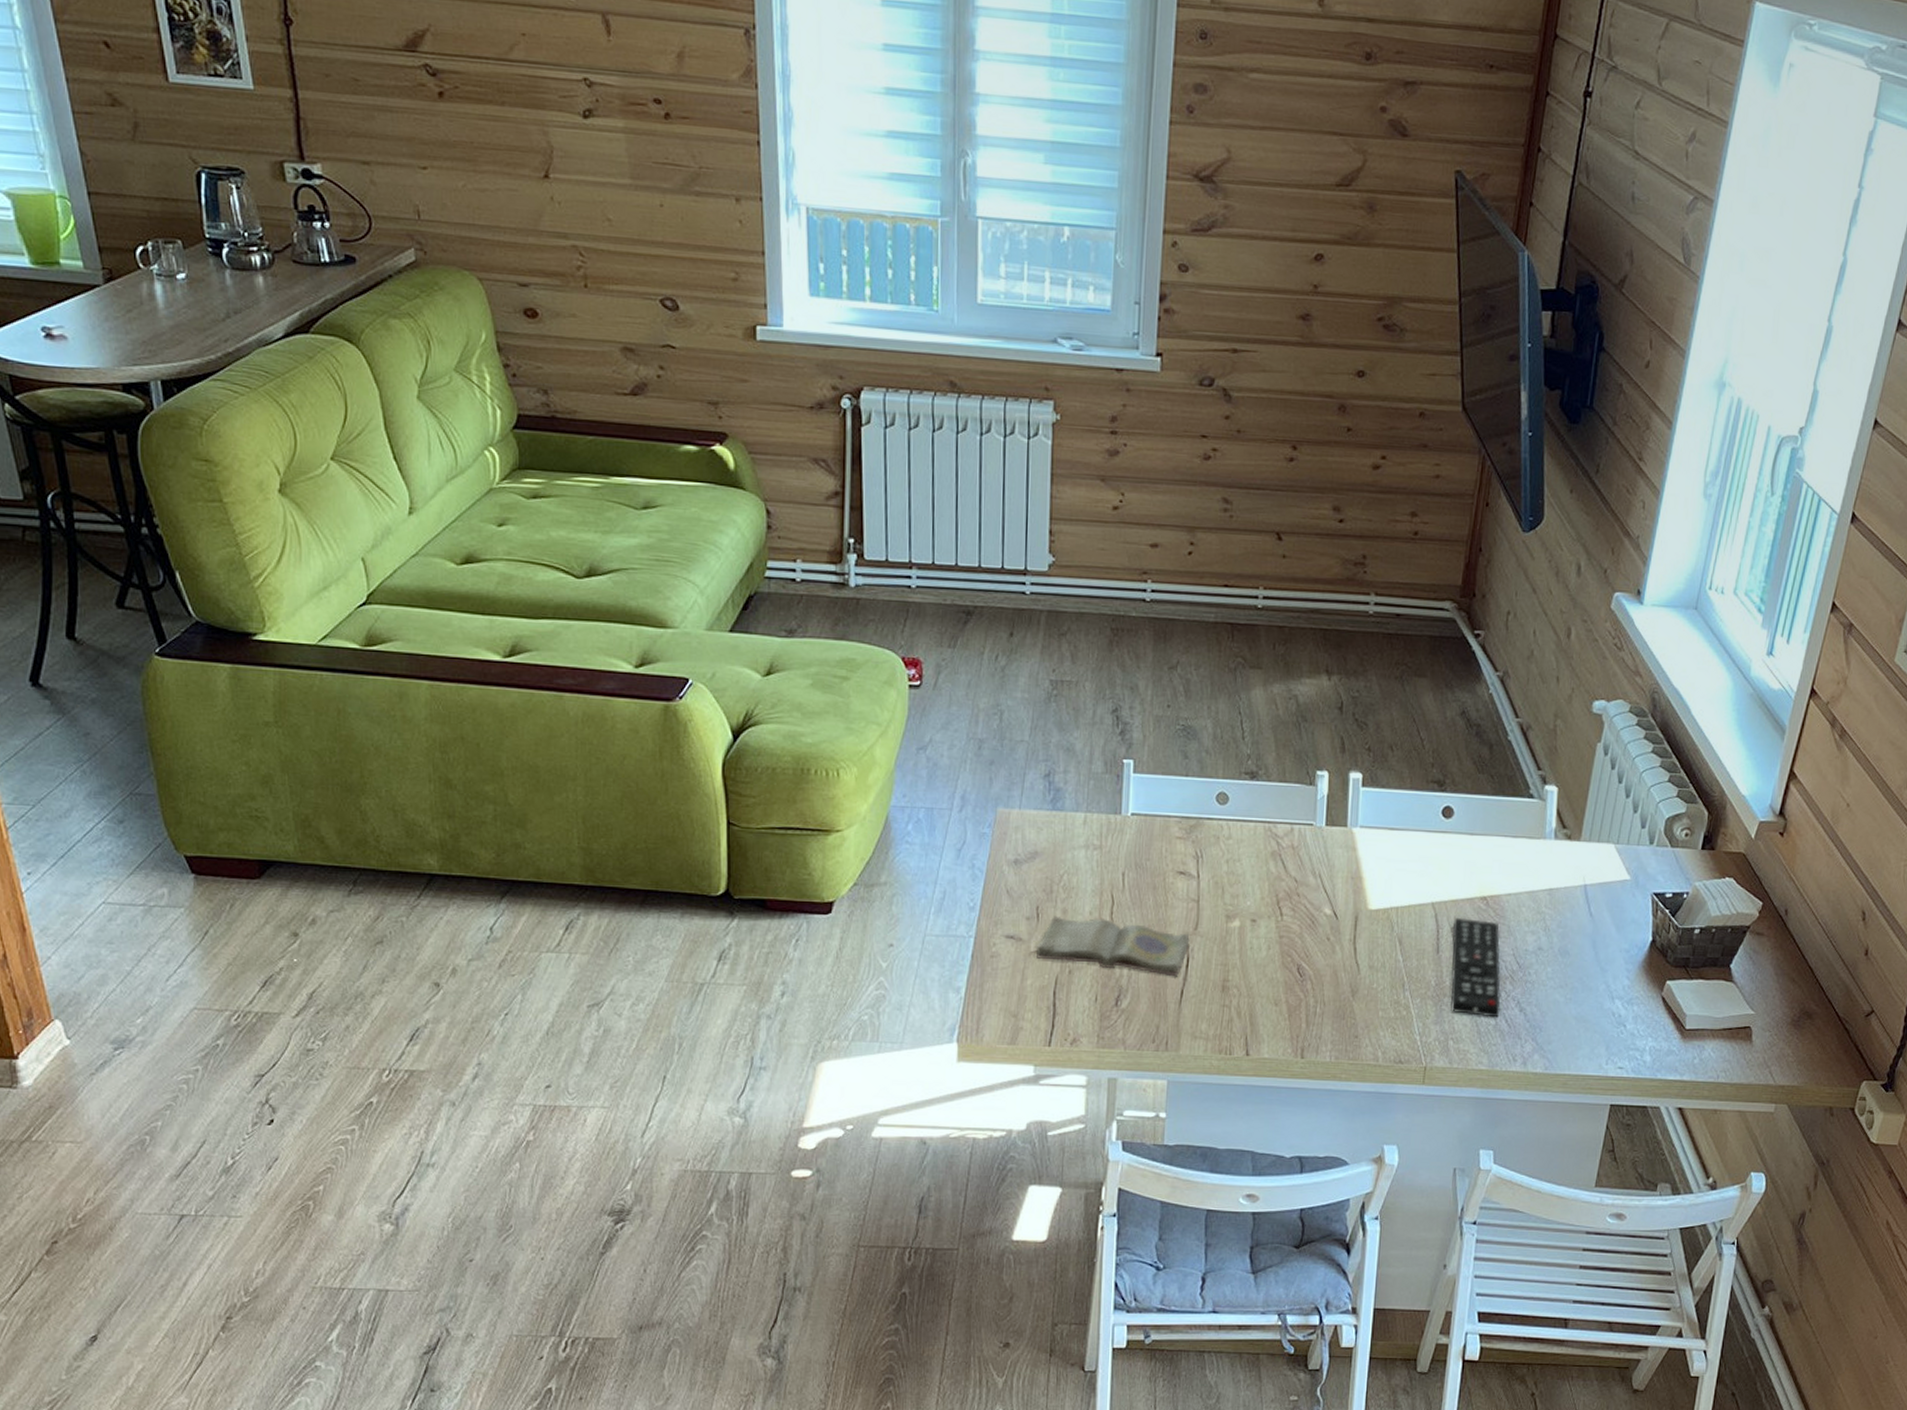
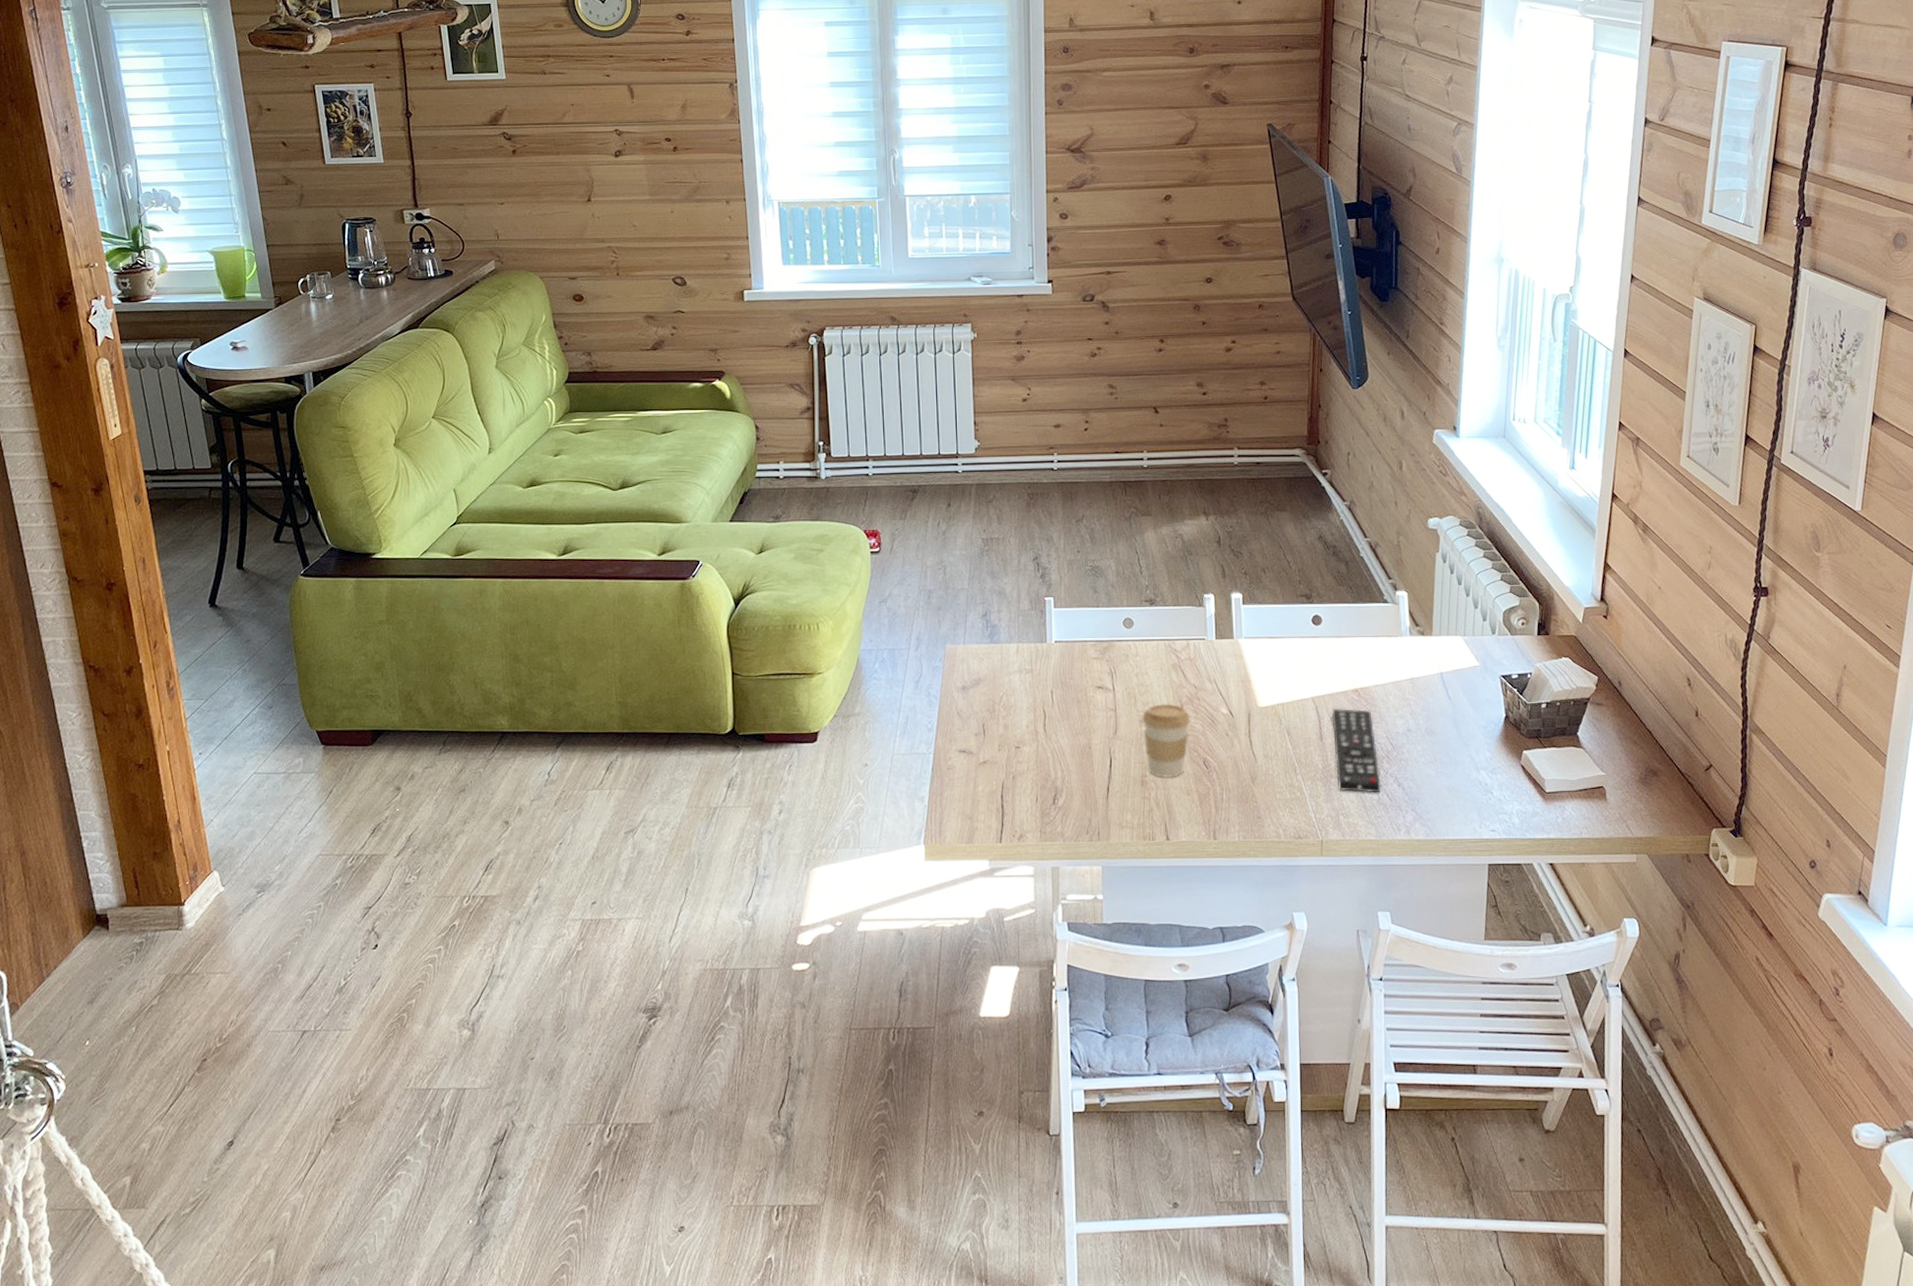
diary: present [1037,915,1190,977] -> none [985,730,1111,776]
coffee cup: none [1229,897,1287,985] -> present [1142,704,1191,779]

